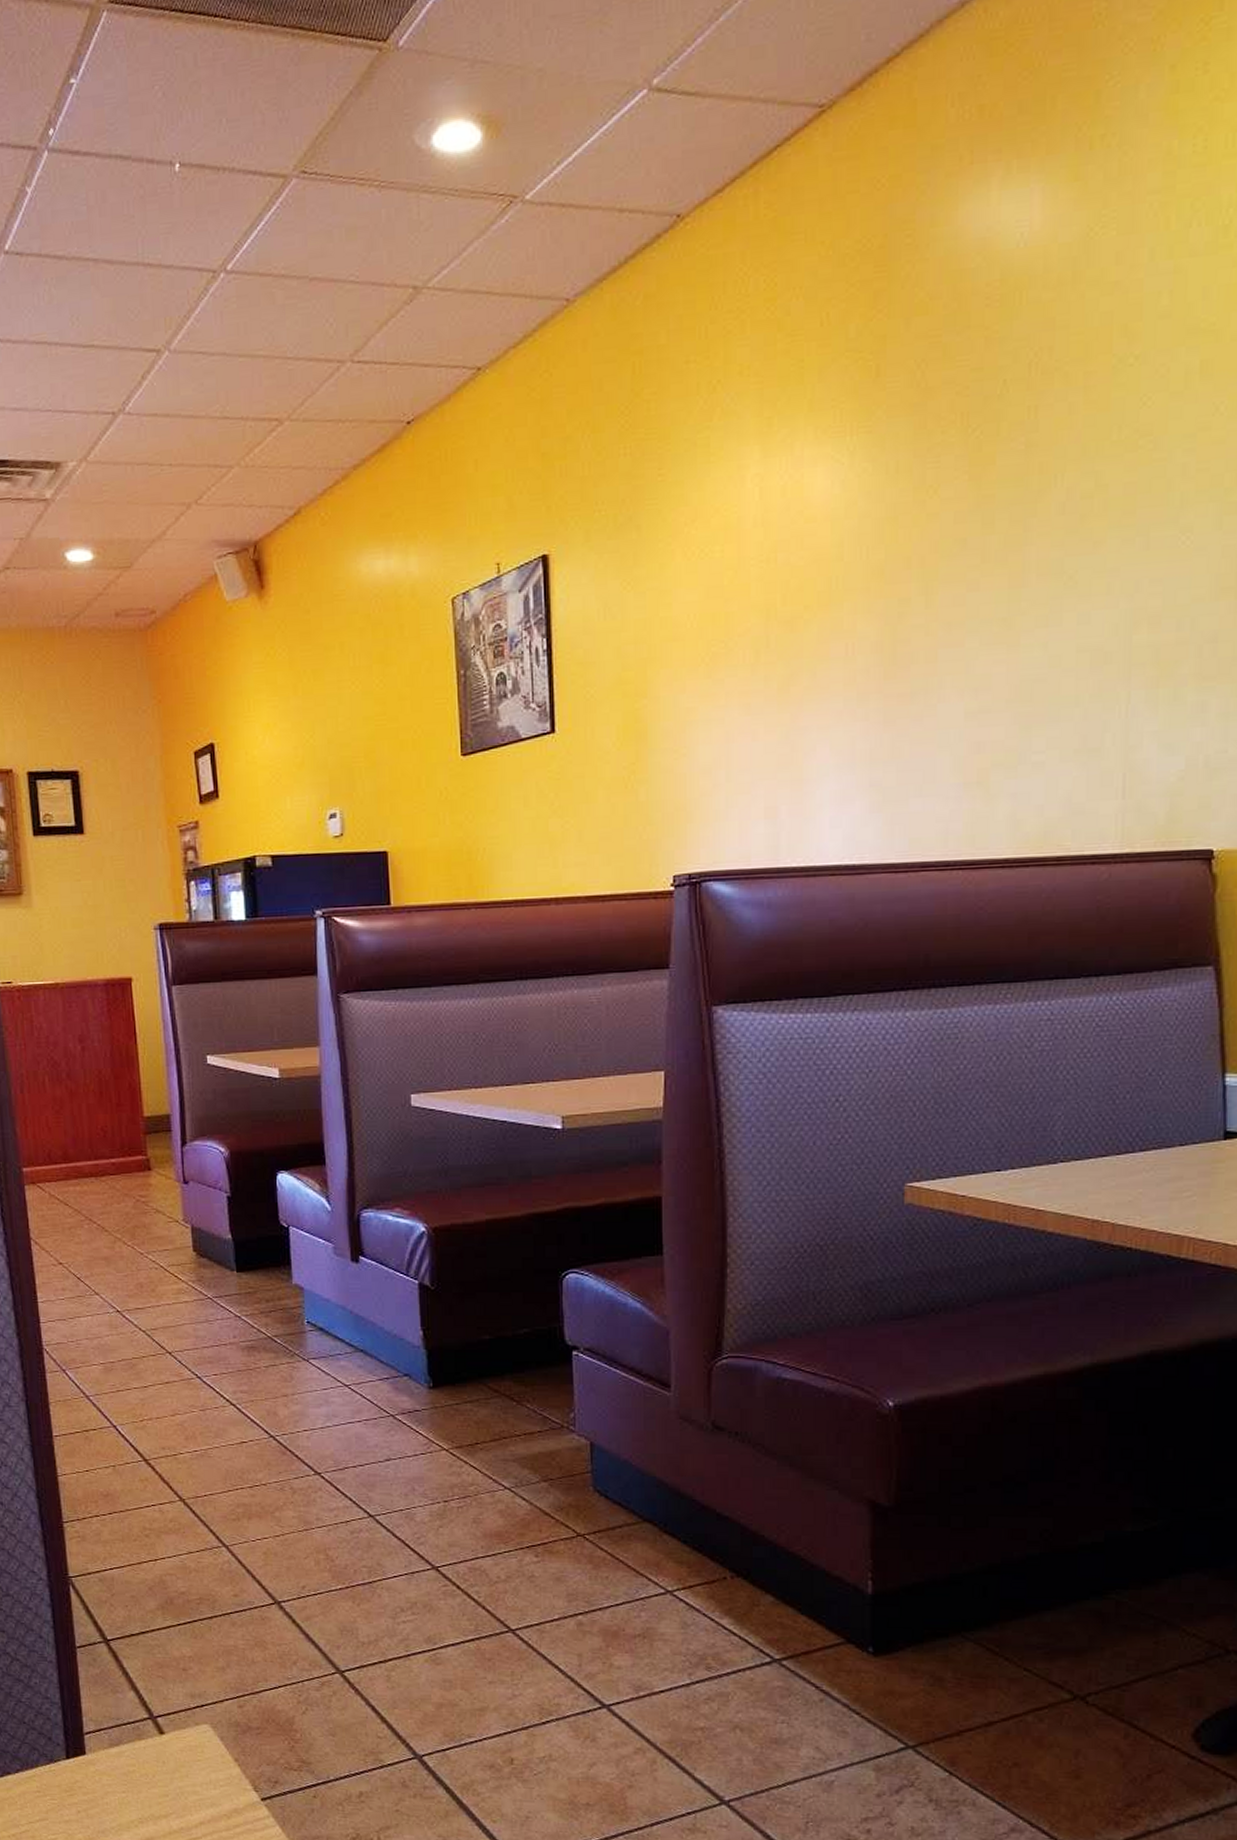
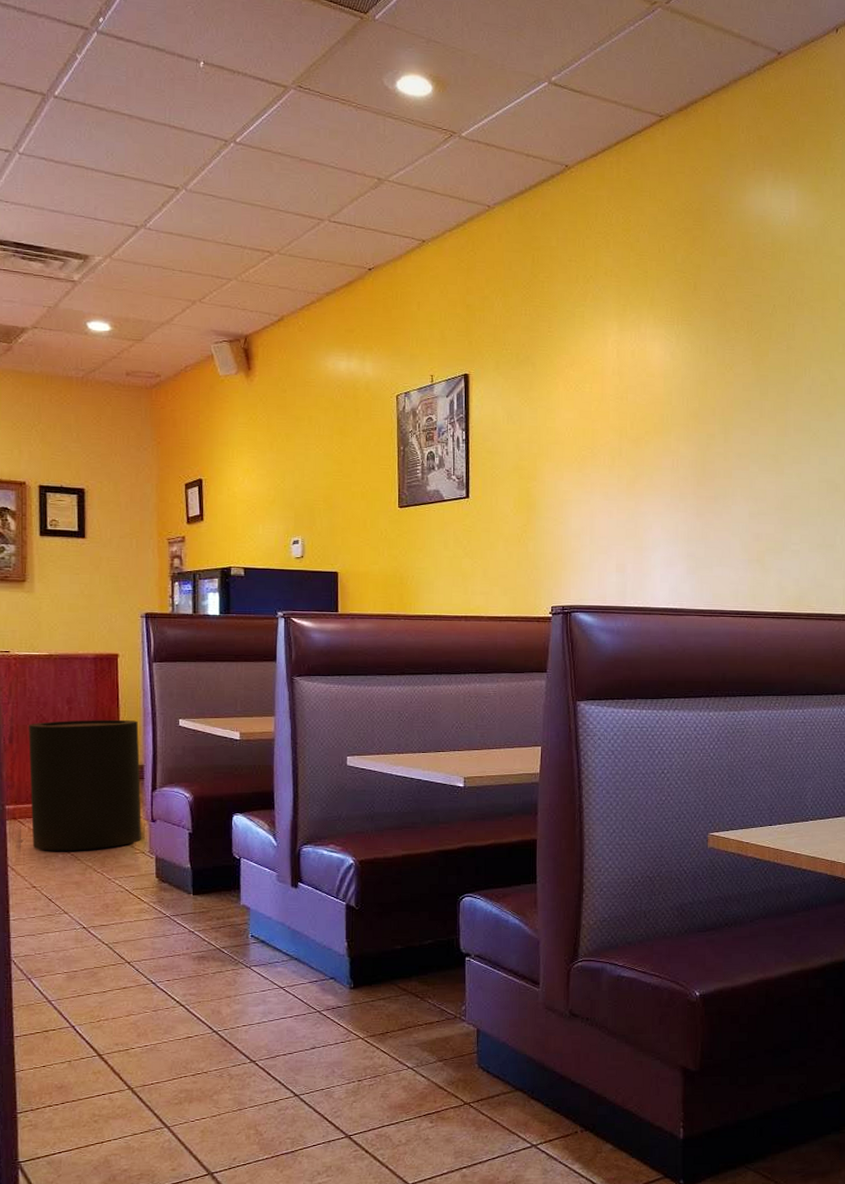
trash can: none [40,1058,173,1221] -> present [28,719,141,851]

